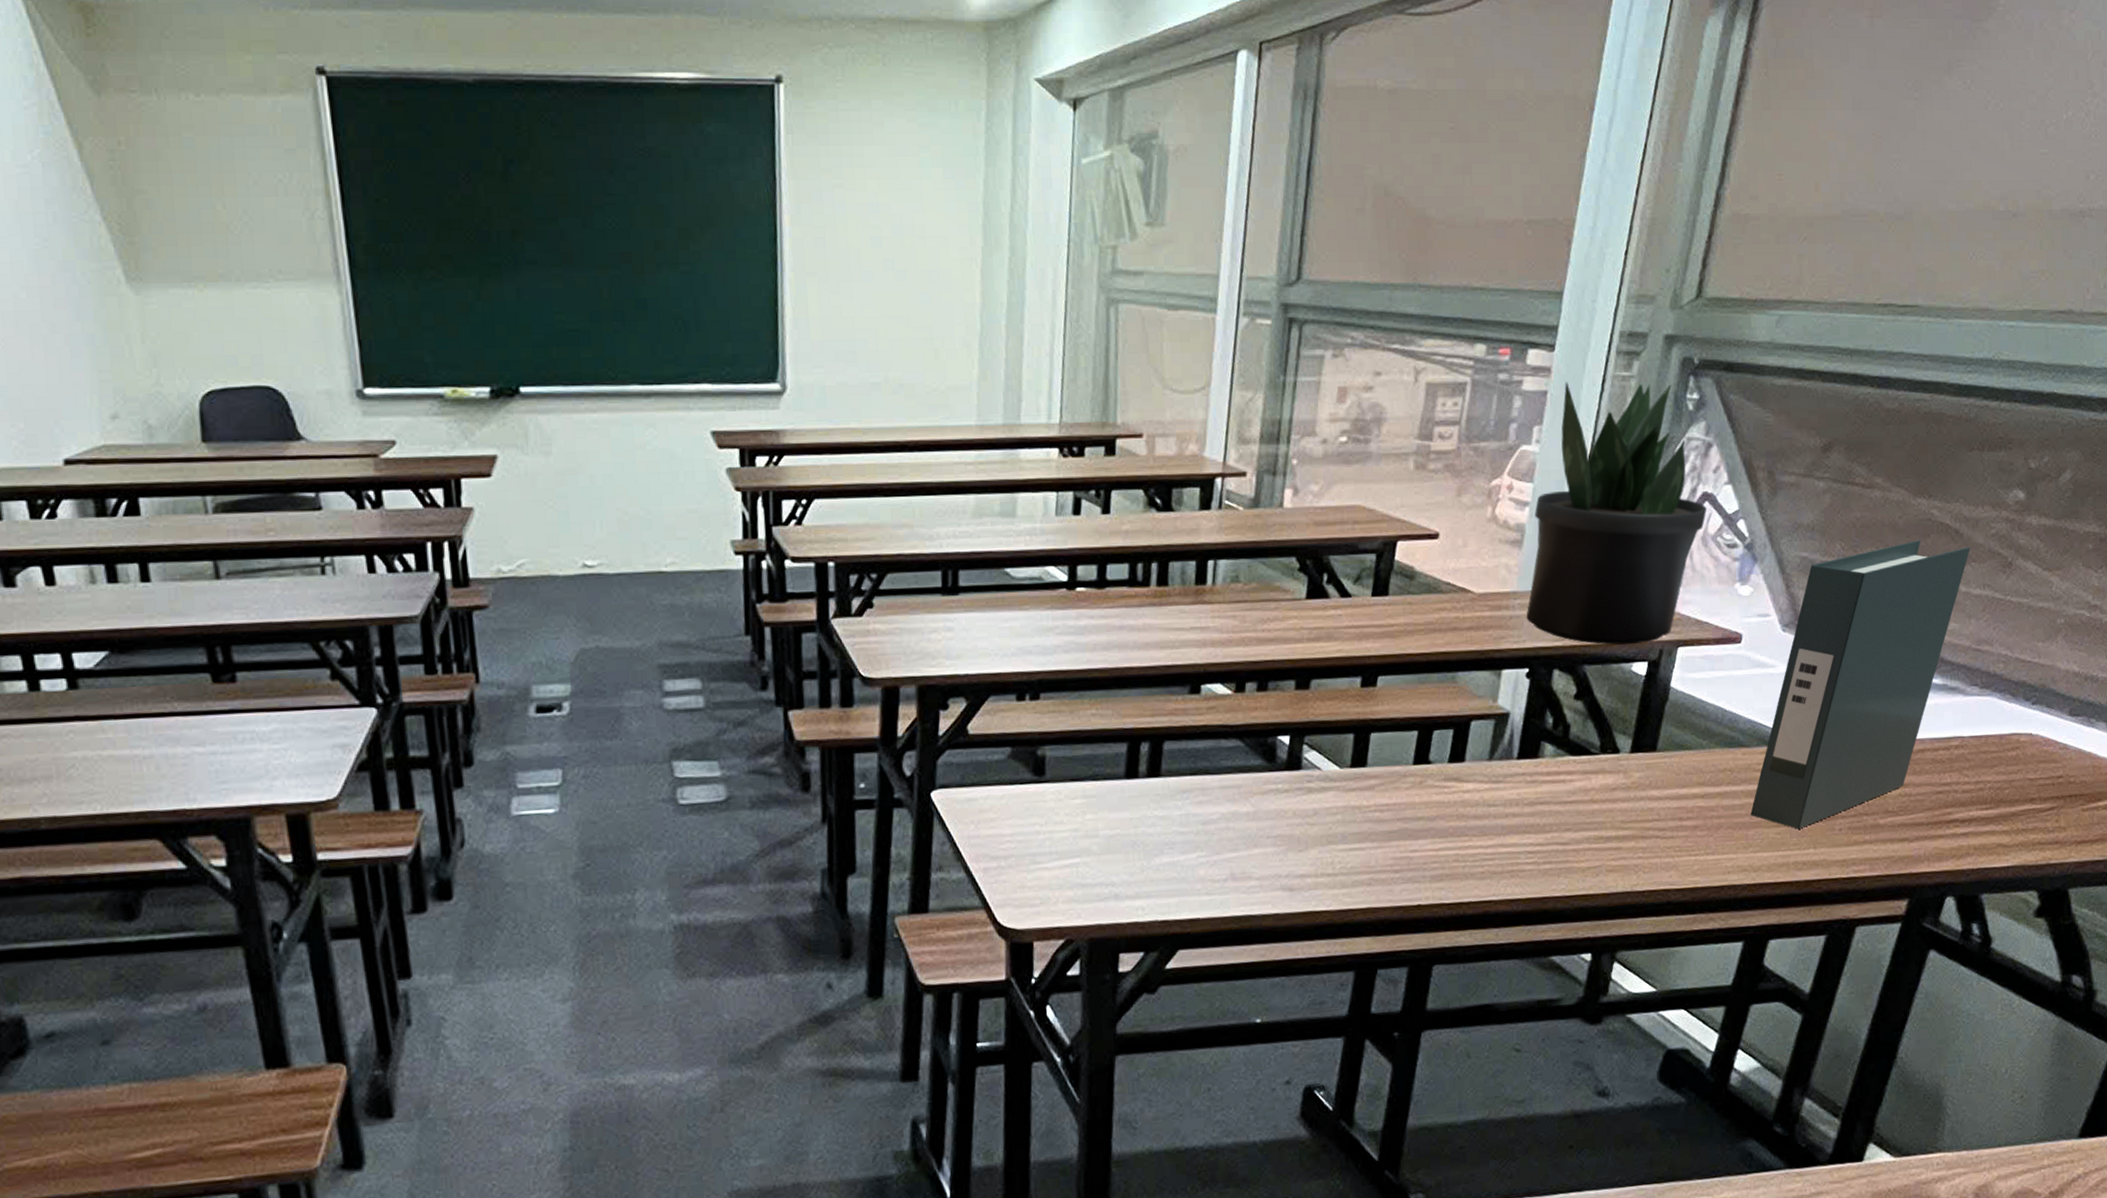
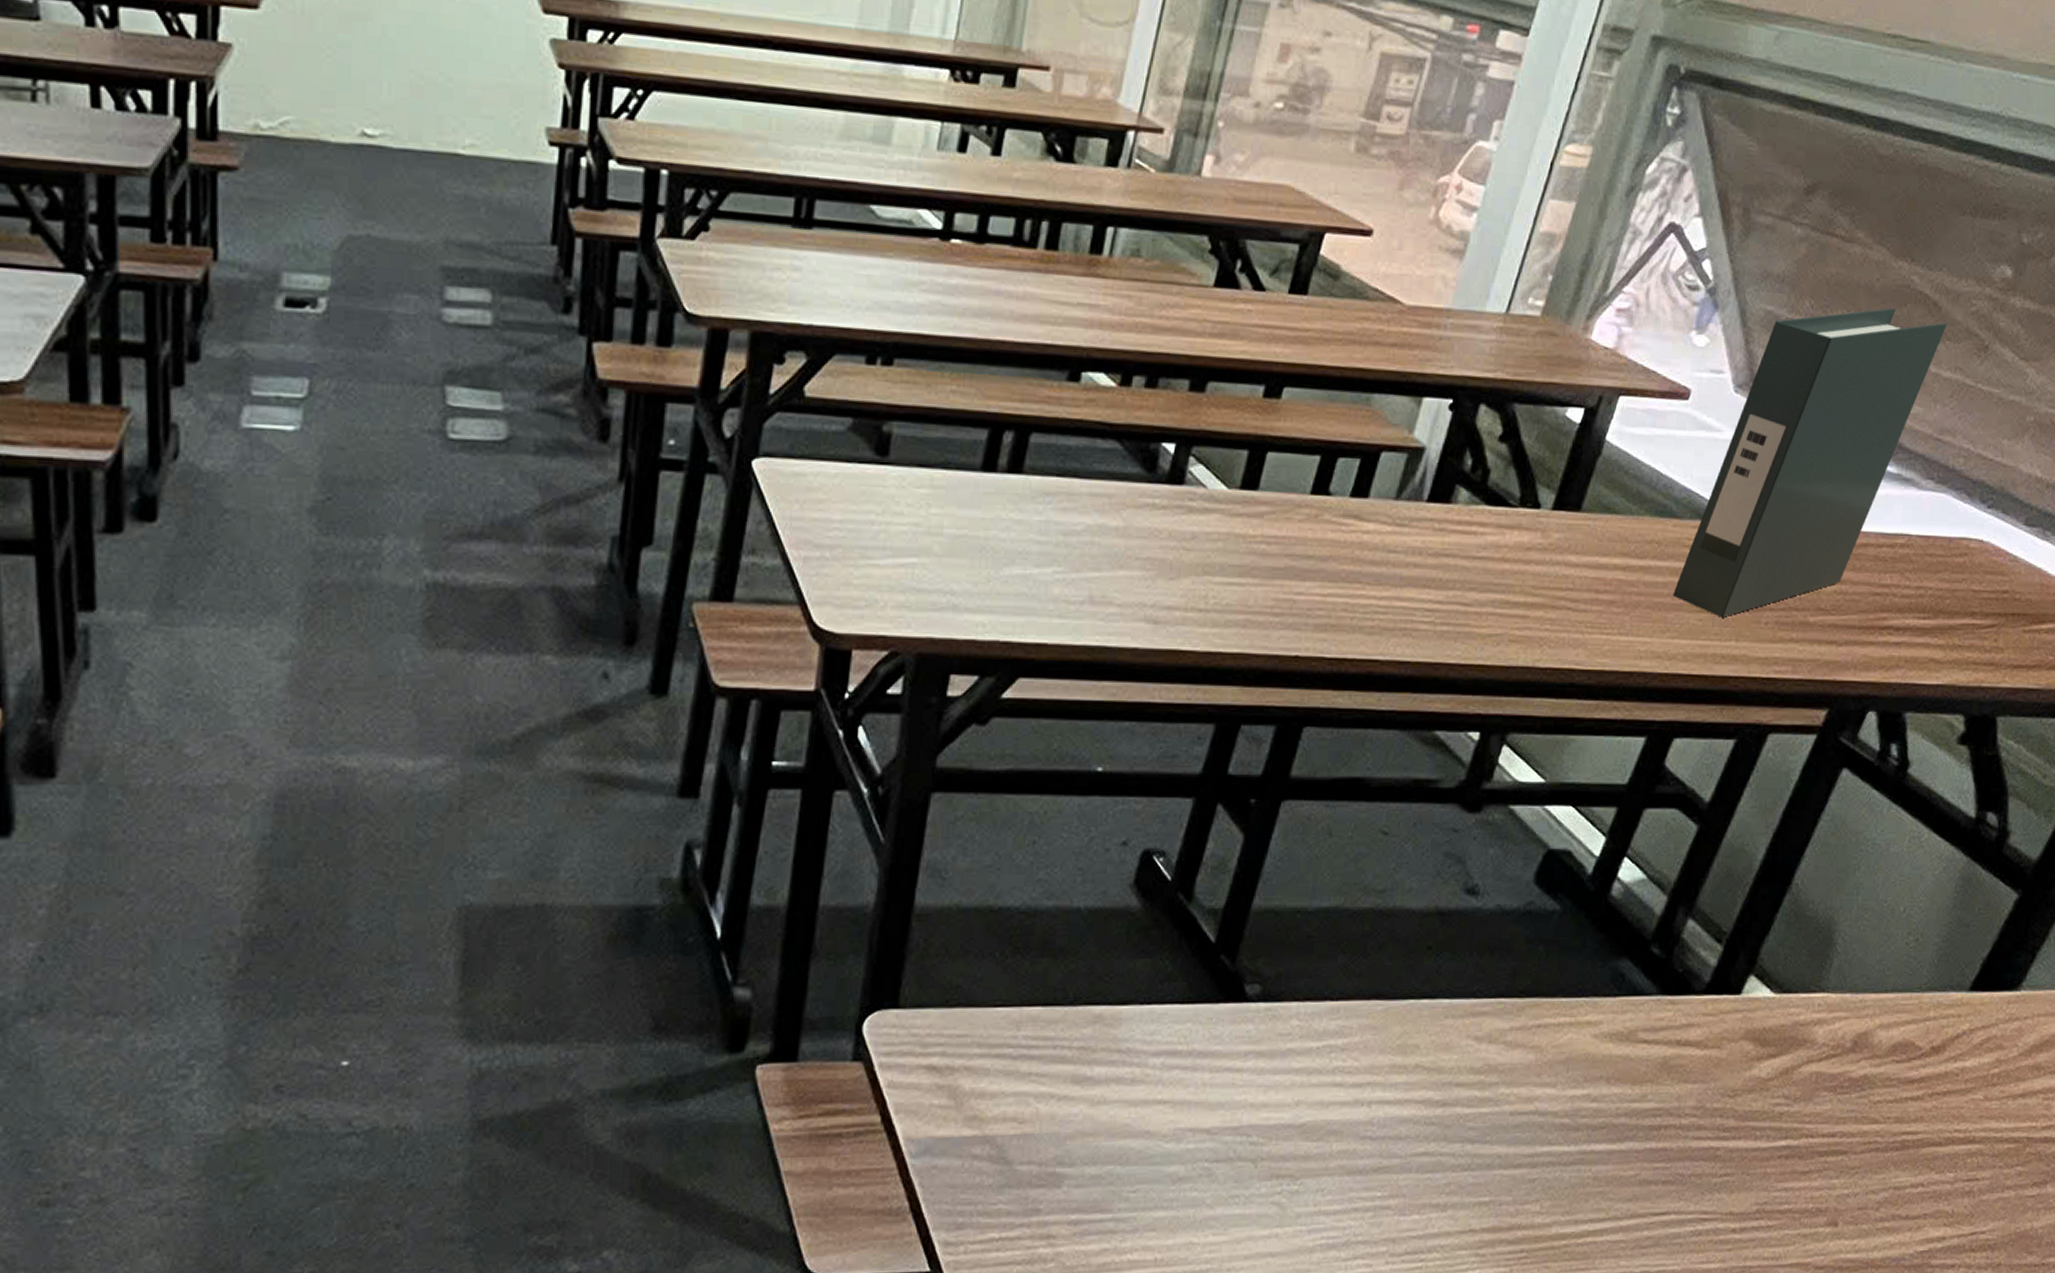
planter: present [1526,382,1707,645] -> none [1457,74,1672,387]

